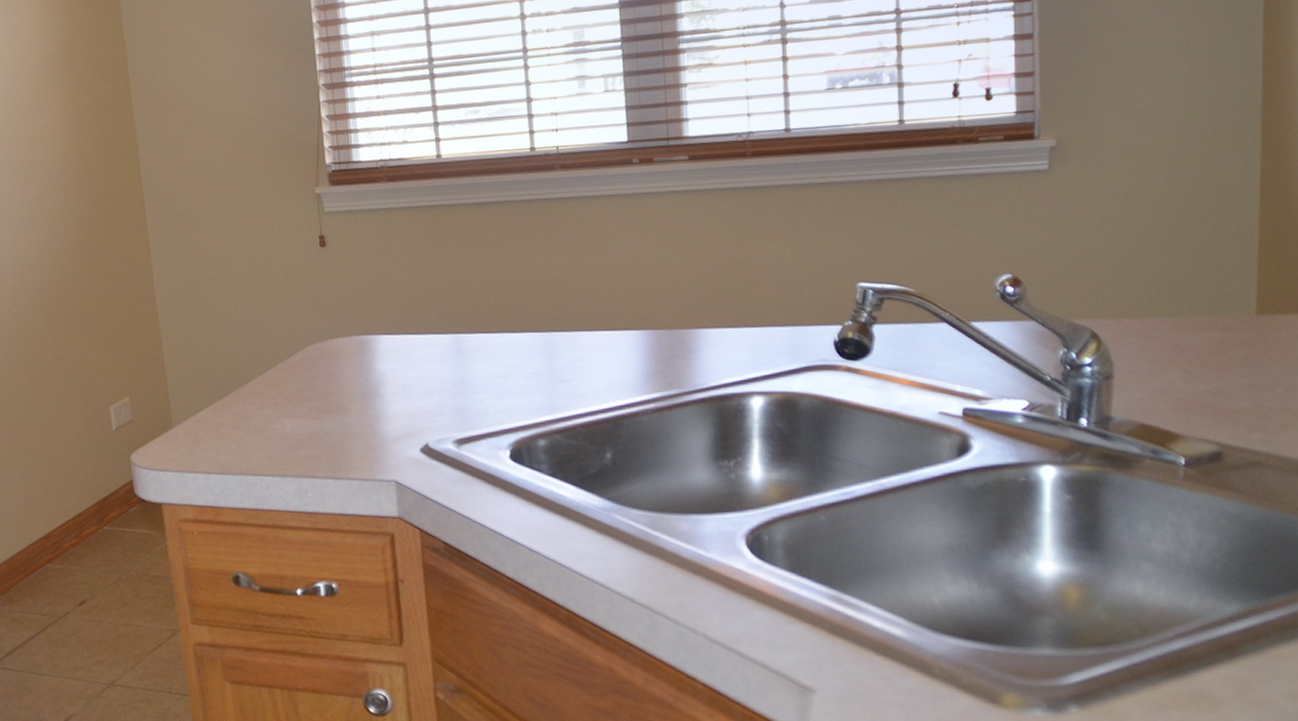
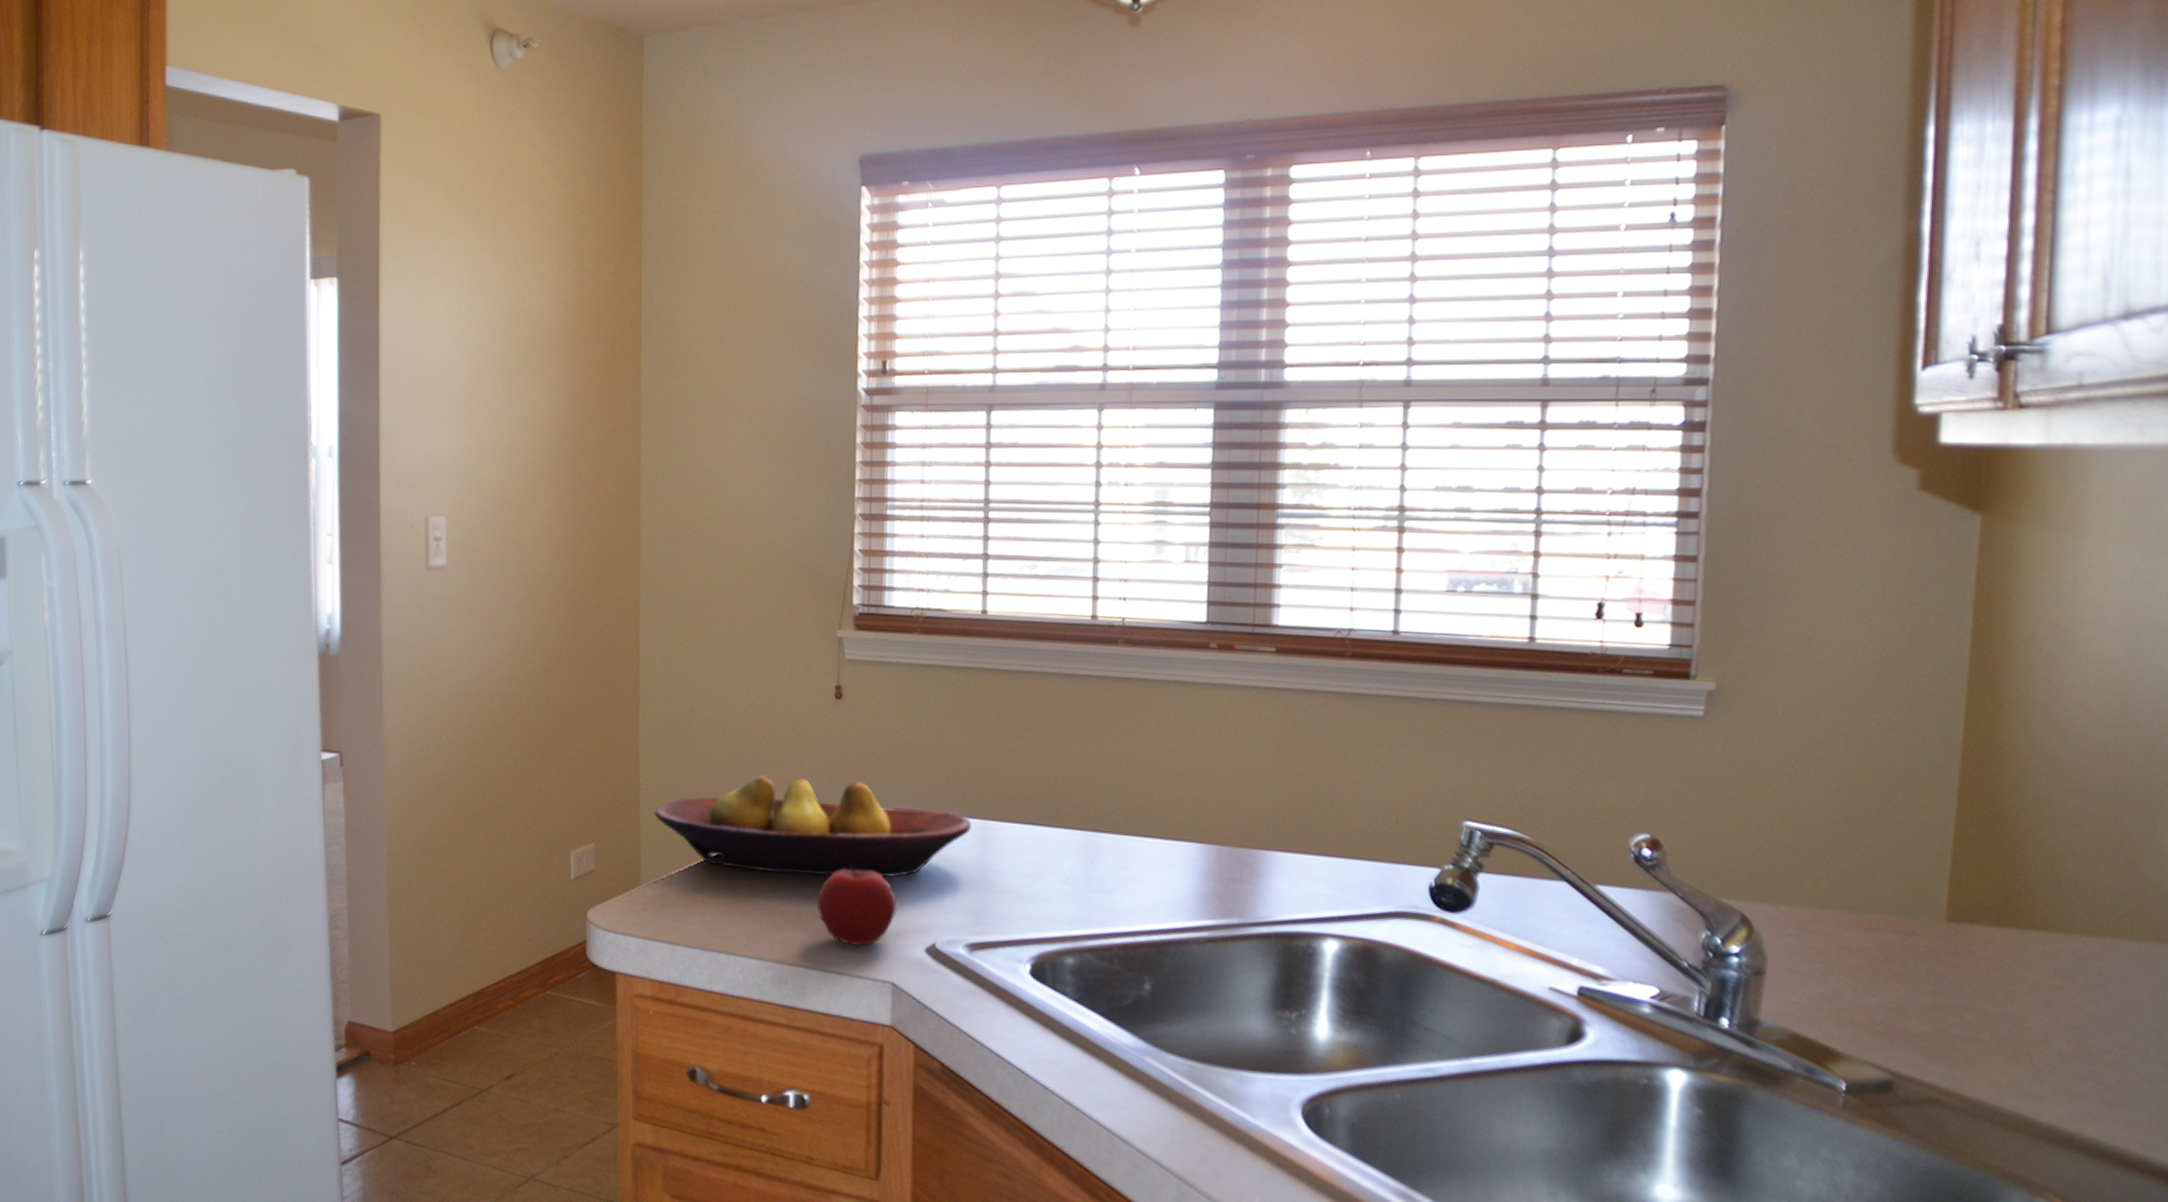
fruit bowl: none [177,314,448,403] -> present [654,775,971,878]
apple: none [324,386,393,454] -> present [817,865,897,946]

